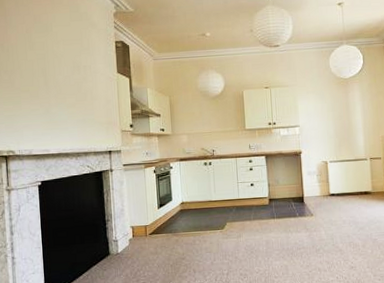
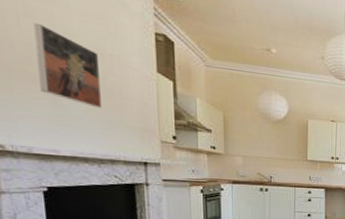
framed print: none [35,53,78,111] -> present [33,22,102,109]

